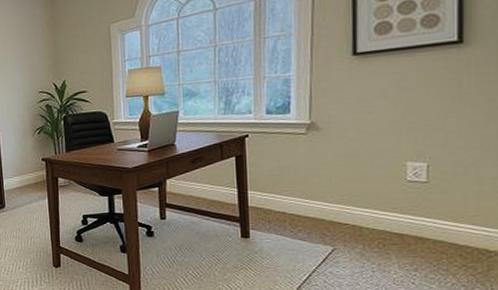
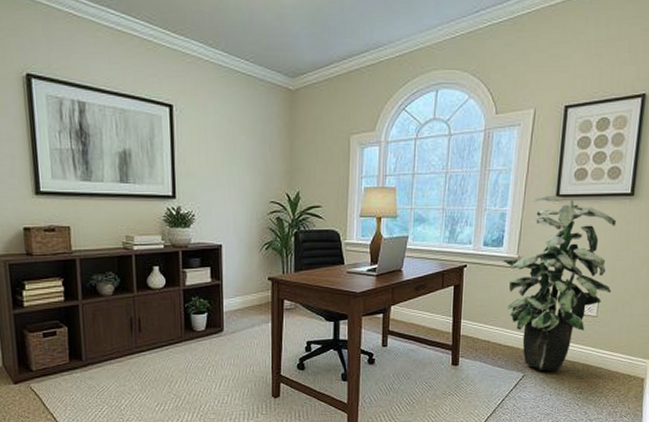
indoor plant: none [291,53,446,245] -> present [502,195,617,372]

